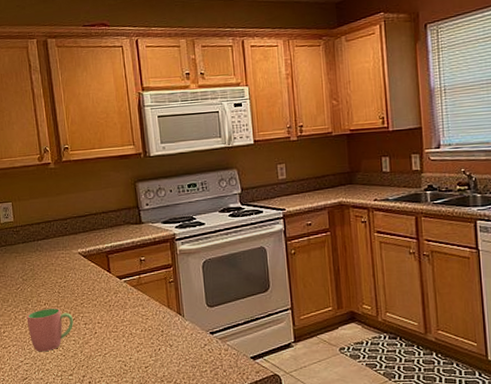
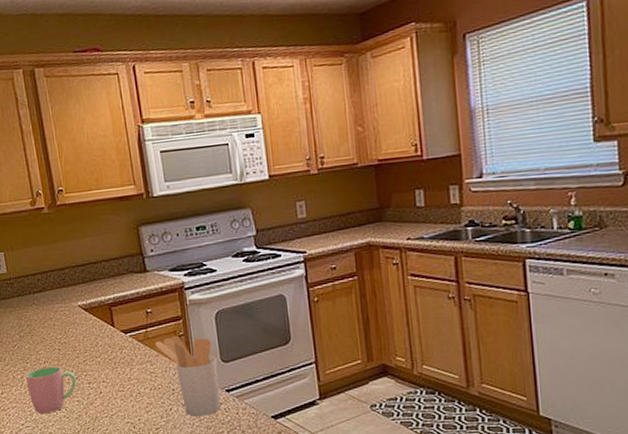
utensil holder: none [146,282,205,356] -> present [154,335,220,417]

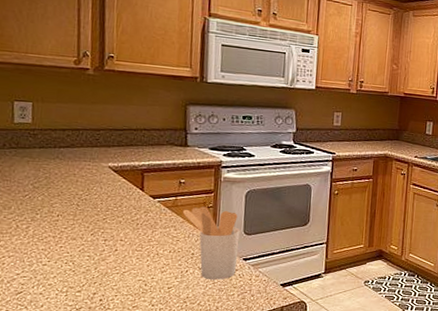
cup: present [25,366,76,414] -> none [31,220,91,266]

